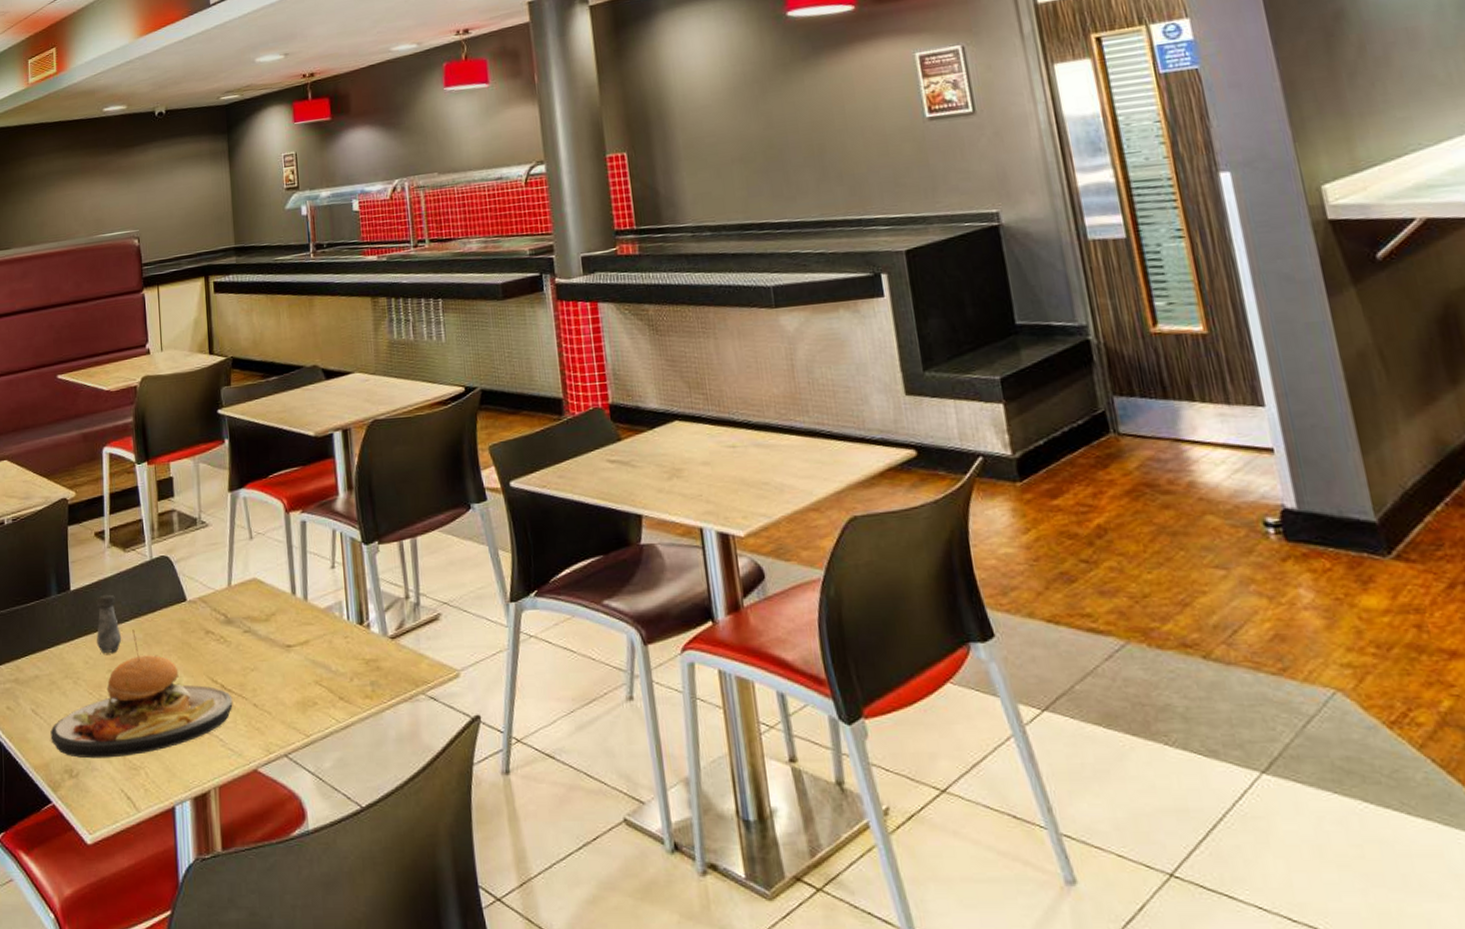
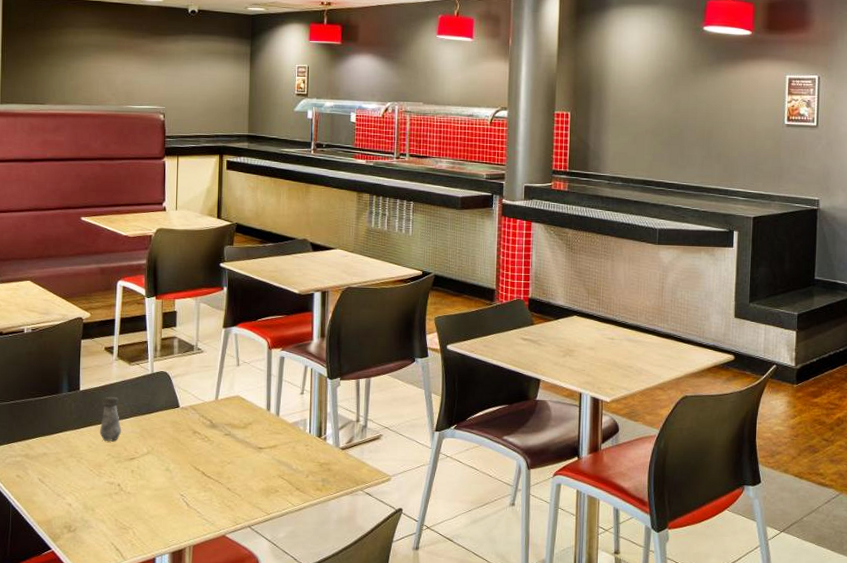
plate: present [50,630,233,759] -> none [54,425,211,520]

